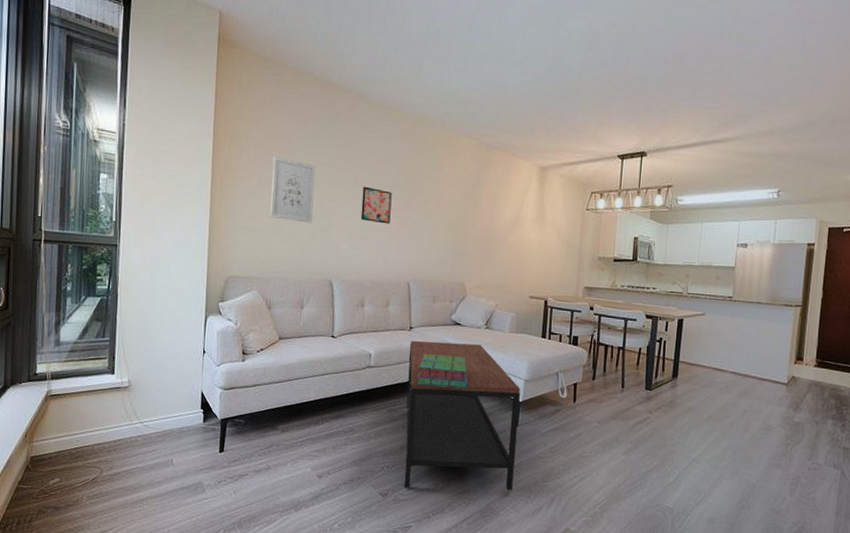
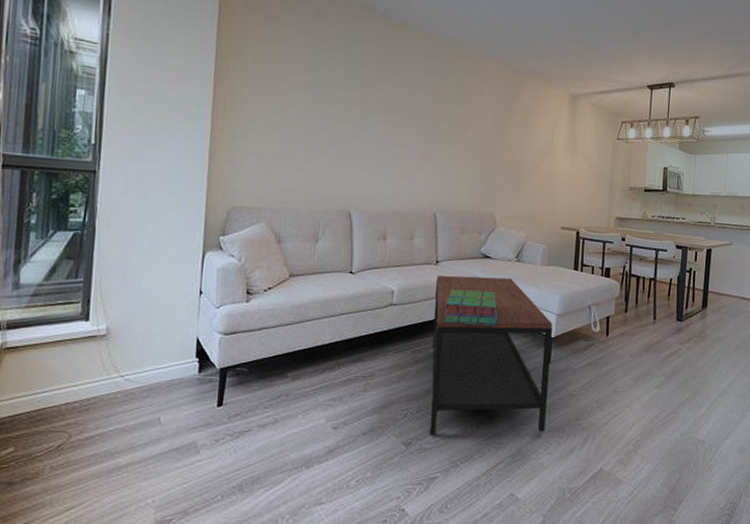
wall art: present [270,156,316,223] -> none [281,75,334,149]
wall art: present [360,186,392,224] -> none [383,110,418,151]

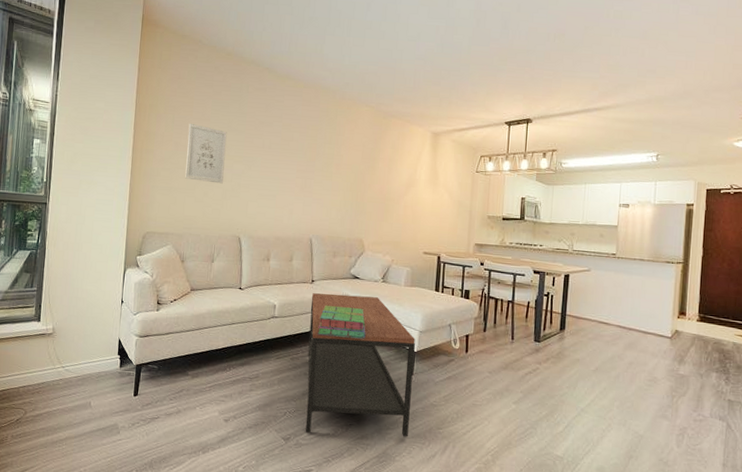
wall art: none [281,75,334,149] -> present [185,123,227,184]

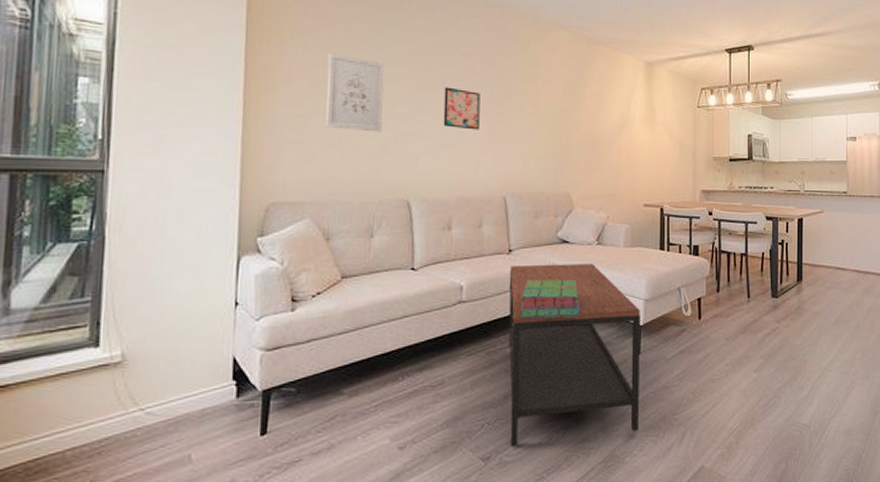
wall art: none [267,150,297,185] -> present [443,87,481,130]

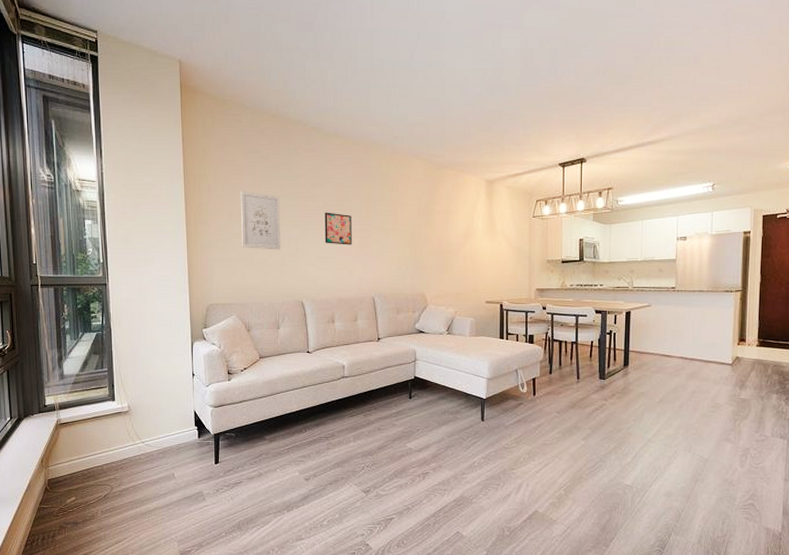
coffee table: present [508,264,641,446] -> none [379,349,485,484]
stack of books: present [520,279,581,319] -> none [388,361,435,391]

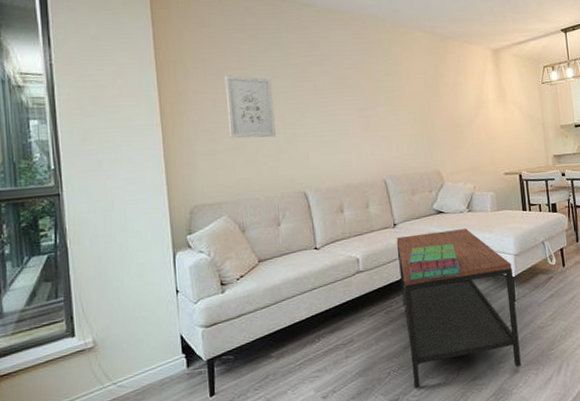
wall art: present [324,212,352,245] -> none [323,92,357,127]
coffee table: none [379,349,485,484] -> present [396,228,521,388]
stack of books: none [388,361,435,391] -> present [409,244,461,281]

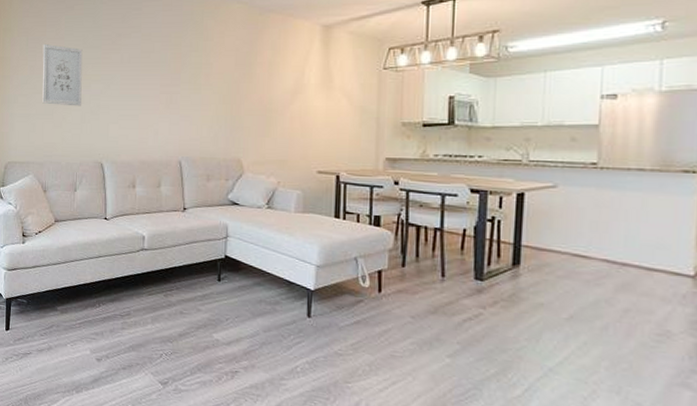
coffee table: present [396,228,521,388] -> none [183,222,312,390]
stack of books: present [409,244,461,281] -> none [193,235,250,275]

